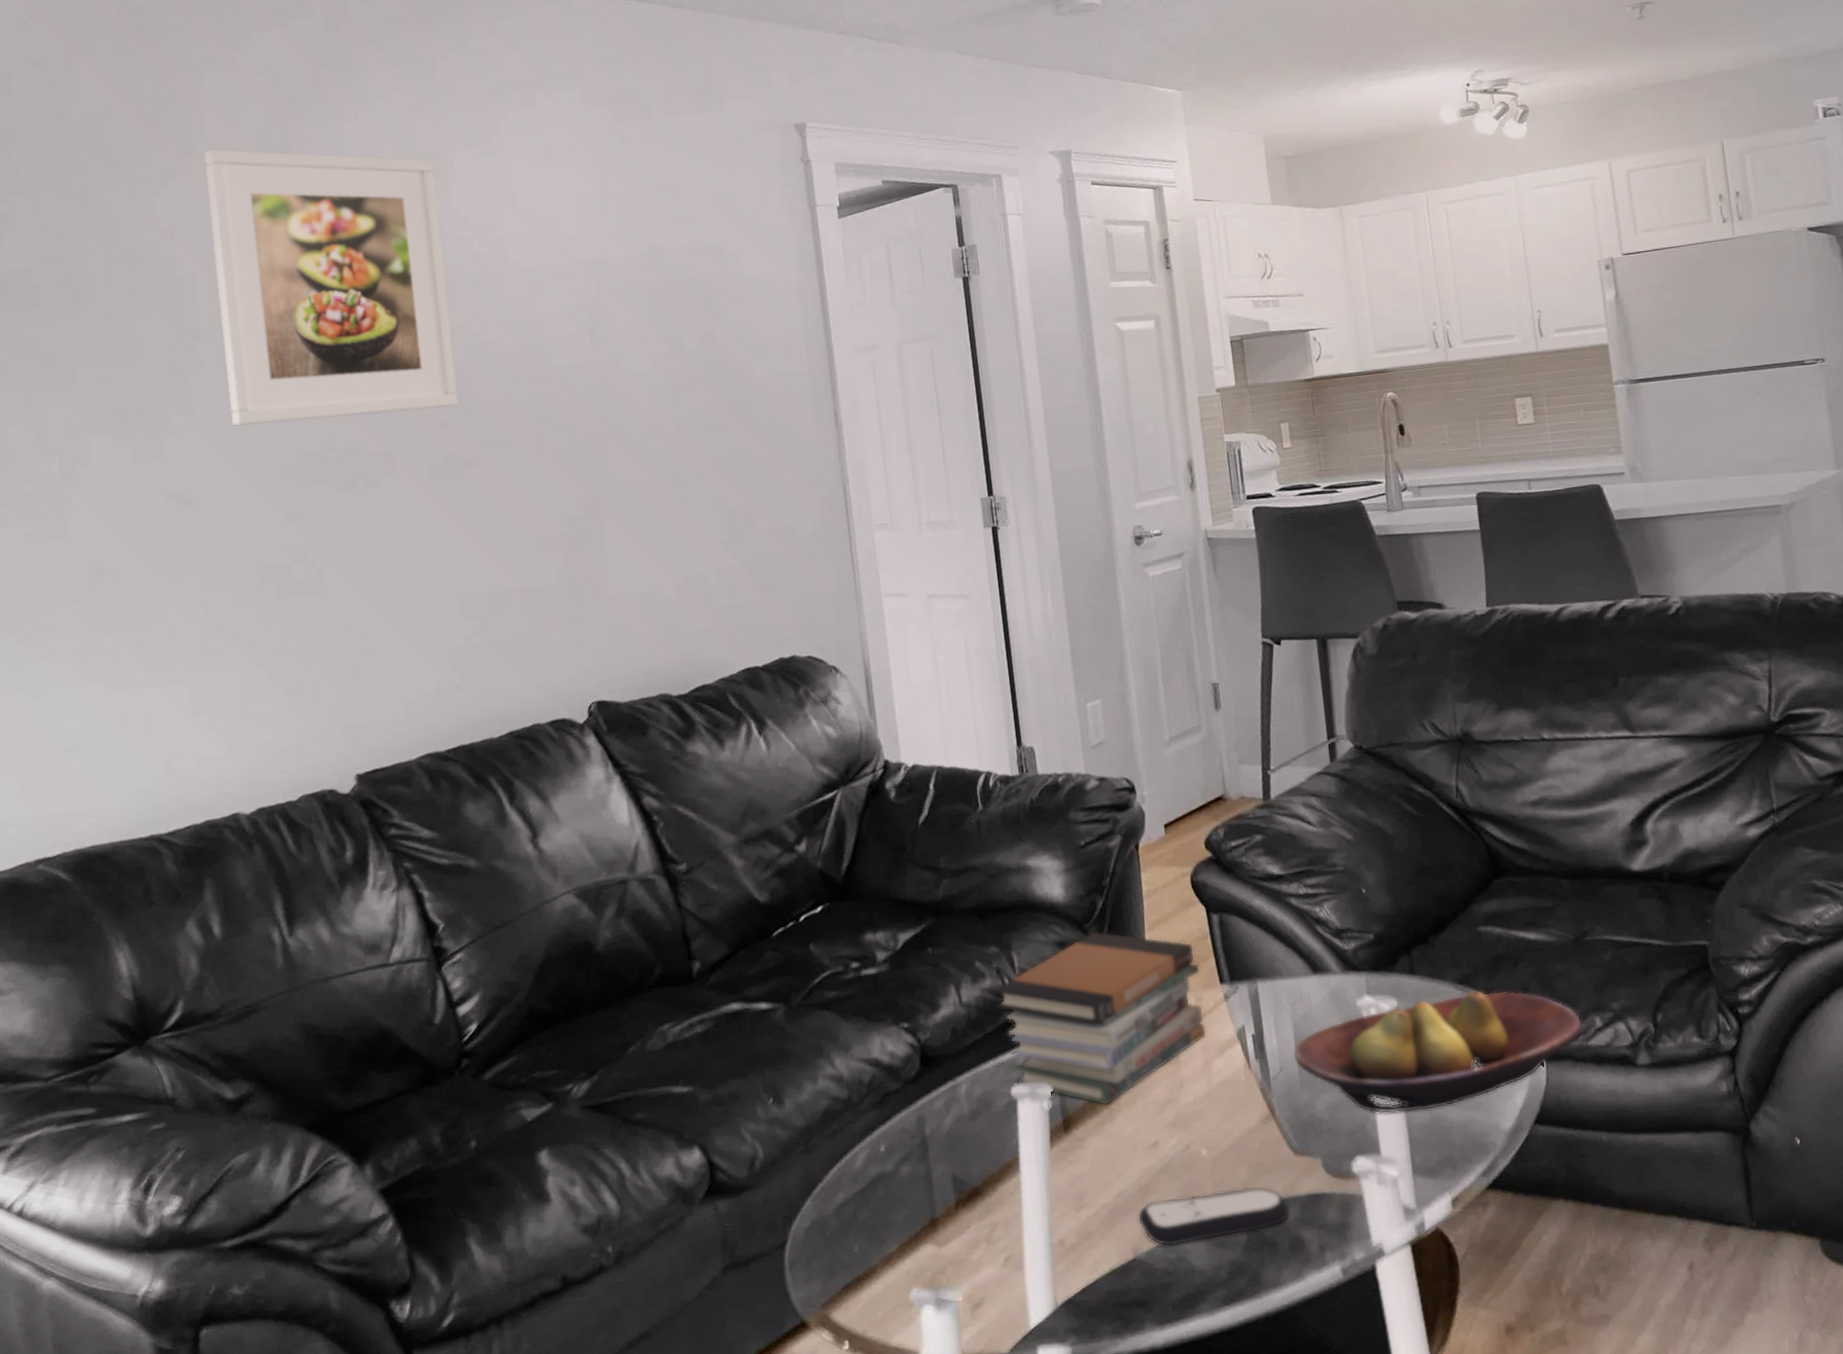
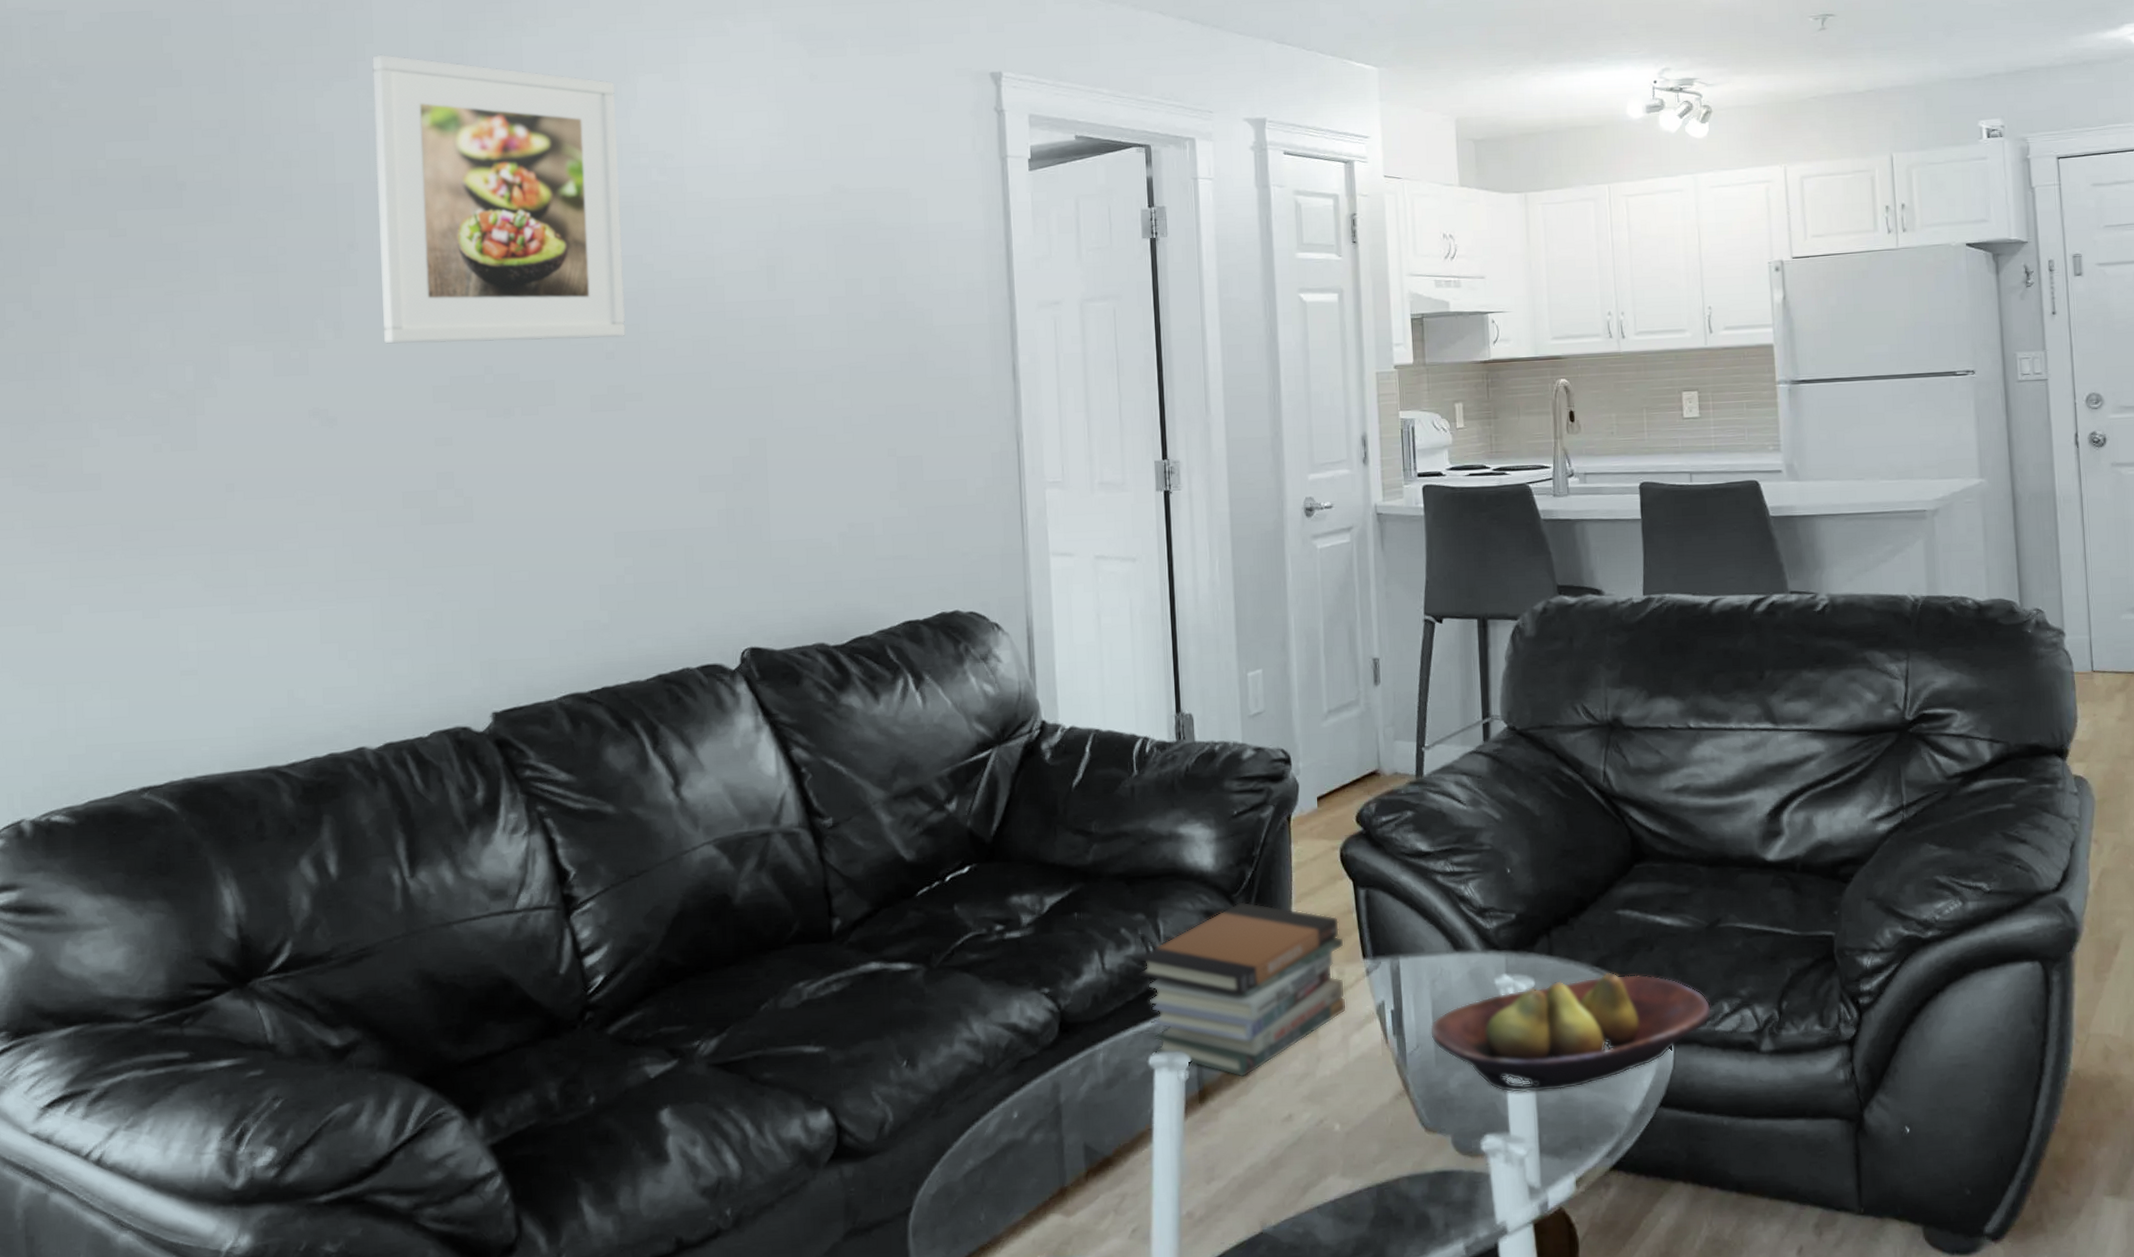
remote control: present [1137,1186,1291,1247] -> none [1267,1162,1419,1221]

